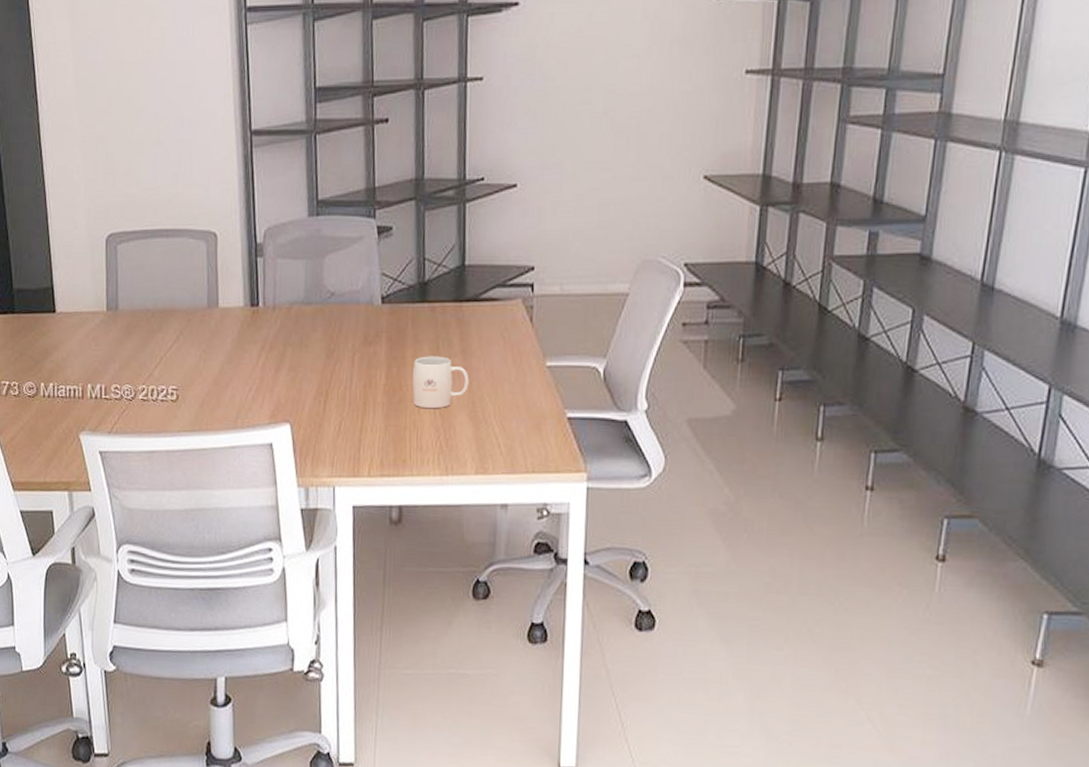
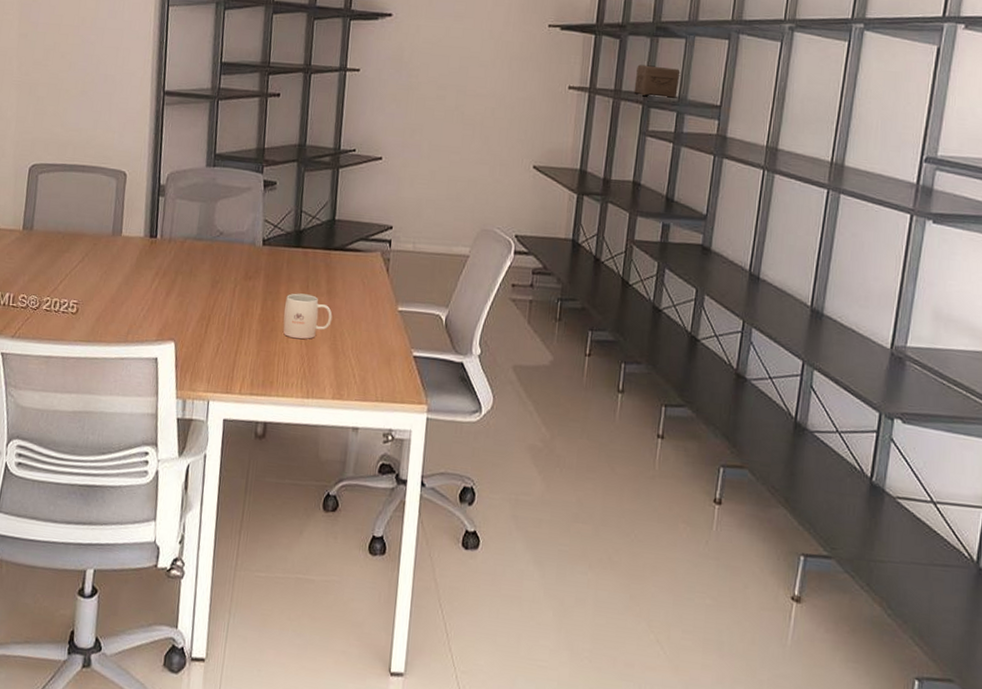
decorative box: none [830,31,889,73] -> present [634,64,679,99]

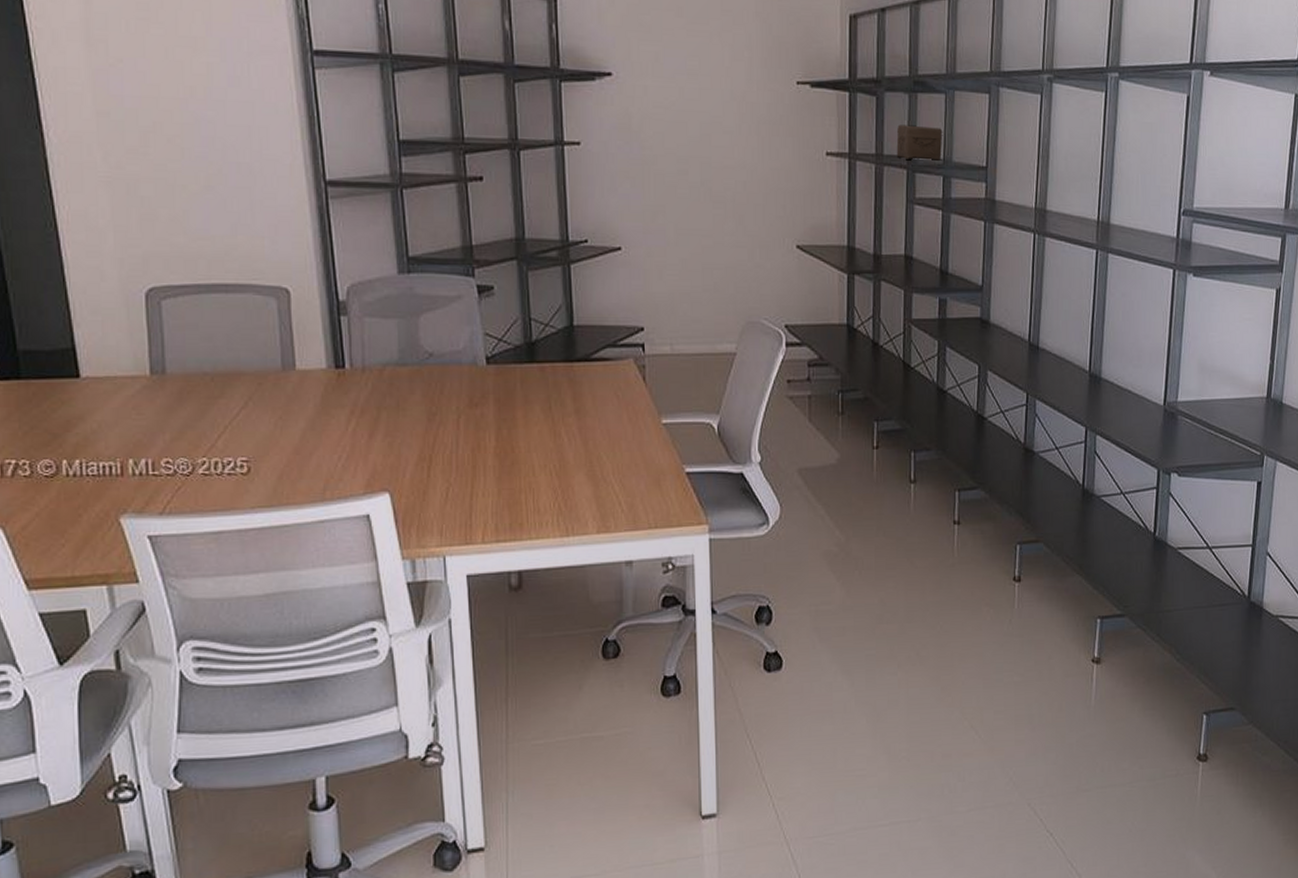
mug: present [282,293,333,340] -> none [524,417,585,470]

